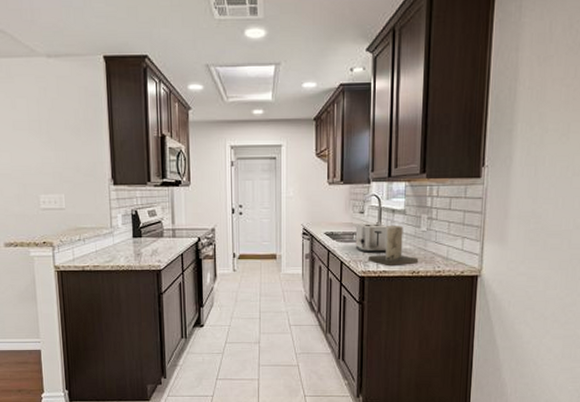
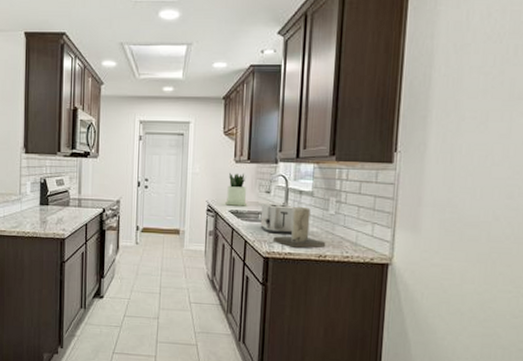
planter: none [320,194,342,228] -> present [225,172,248,206]

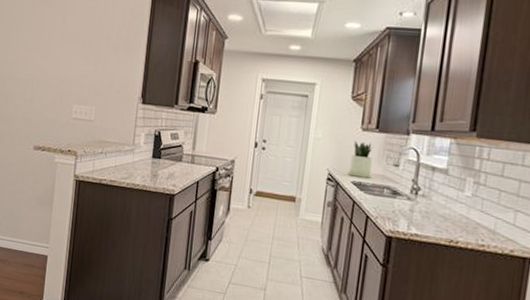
toaster: present [260,203,295,234] -> none [384,177,425,214]
paper towel roll: present [272,207,326,249] -> none [397,184,459,232]

